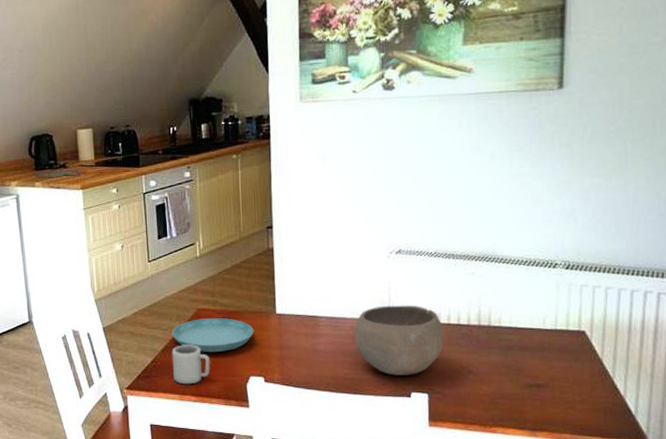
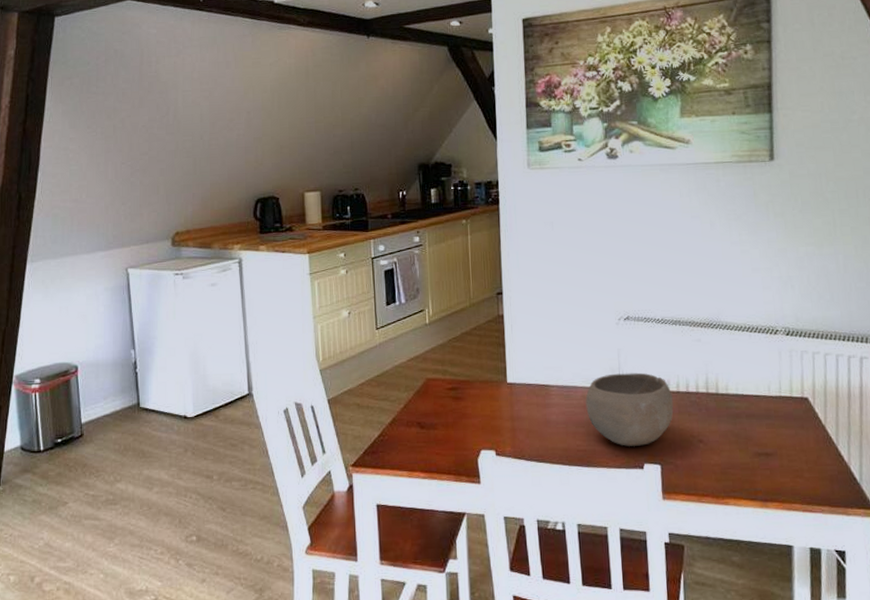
cup: present [171,345,211,385] -> none [400,417,441,460]
saucer: present [172,318,254,352] -> none [400,388,485,425]

